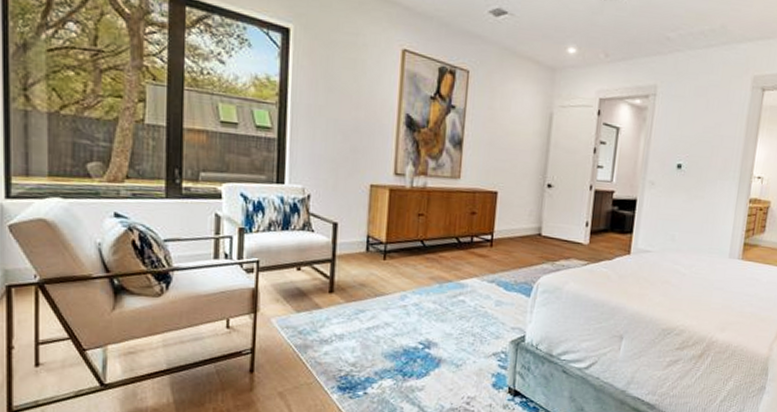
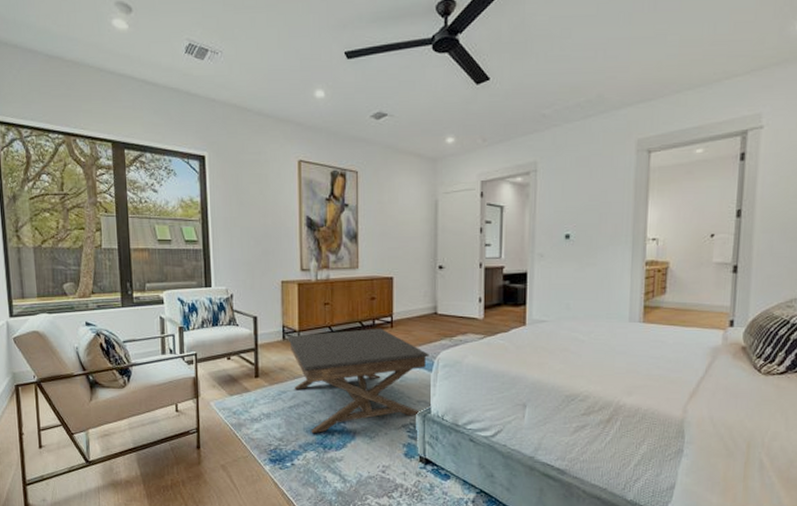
coffee table: none [372,246,529,360] -> present [288,328,430,434]

